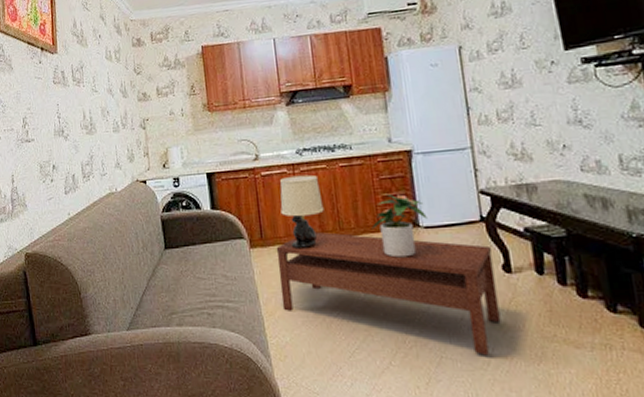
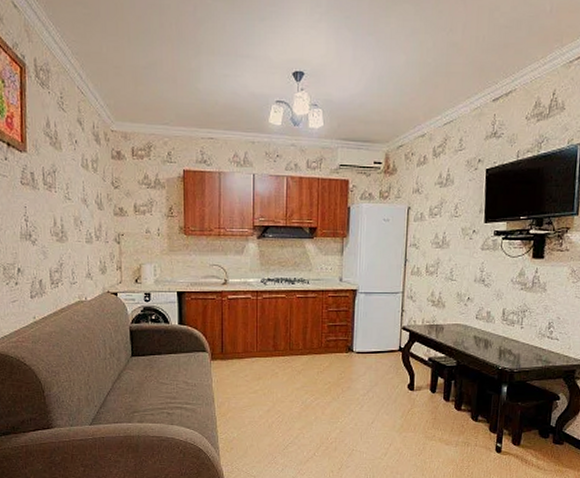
coffee table: present [276,231,501,356] -> none [234,350,402,450]
table lamp: present [280,174,324,248] -> none [242,301,279,363]
potted plant: present [371,193,428,258] -> none [315,323,360,375]

